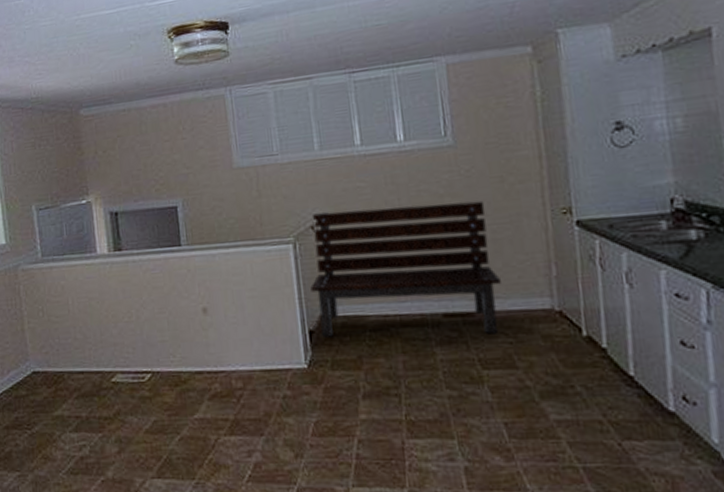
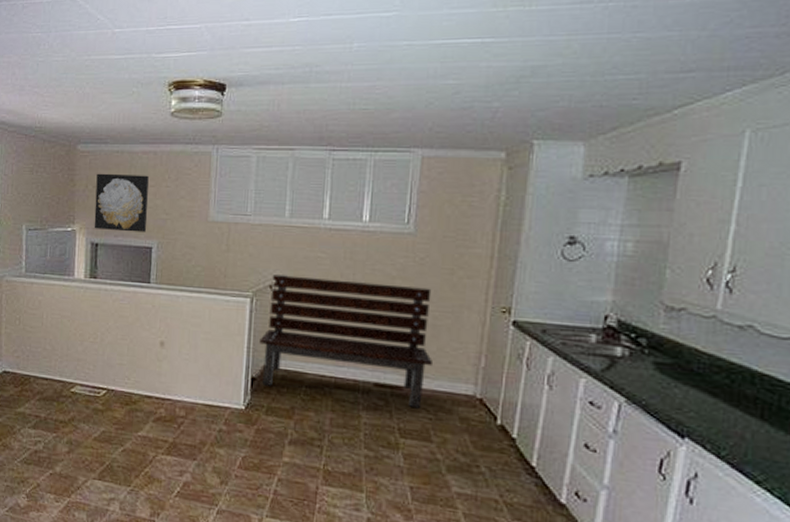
wall art: none [105,130,169,197] -> present [94,173,149,232]

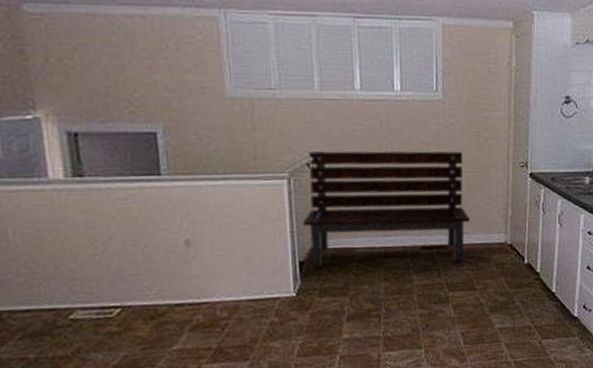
wall art: present [94,173,149,232] -> none [60,42,146,116]

